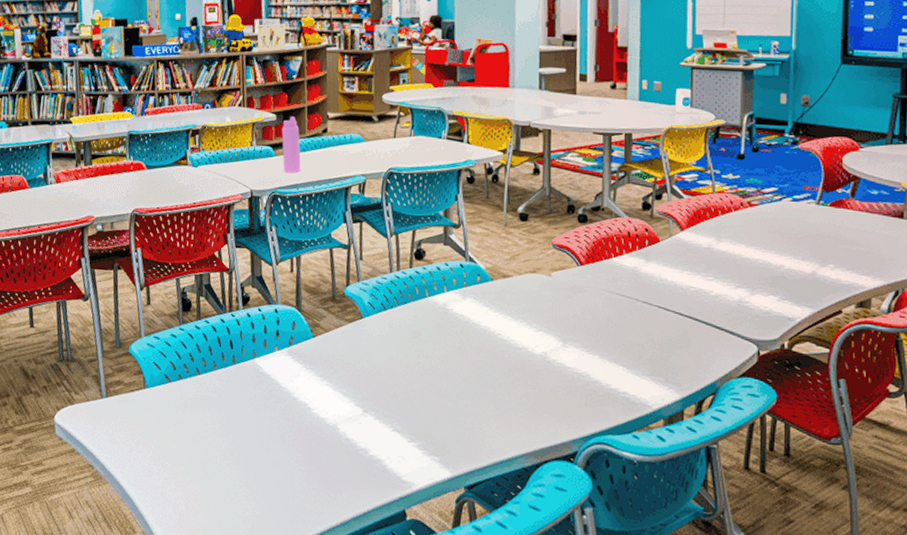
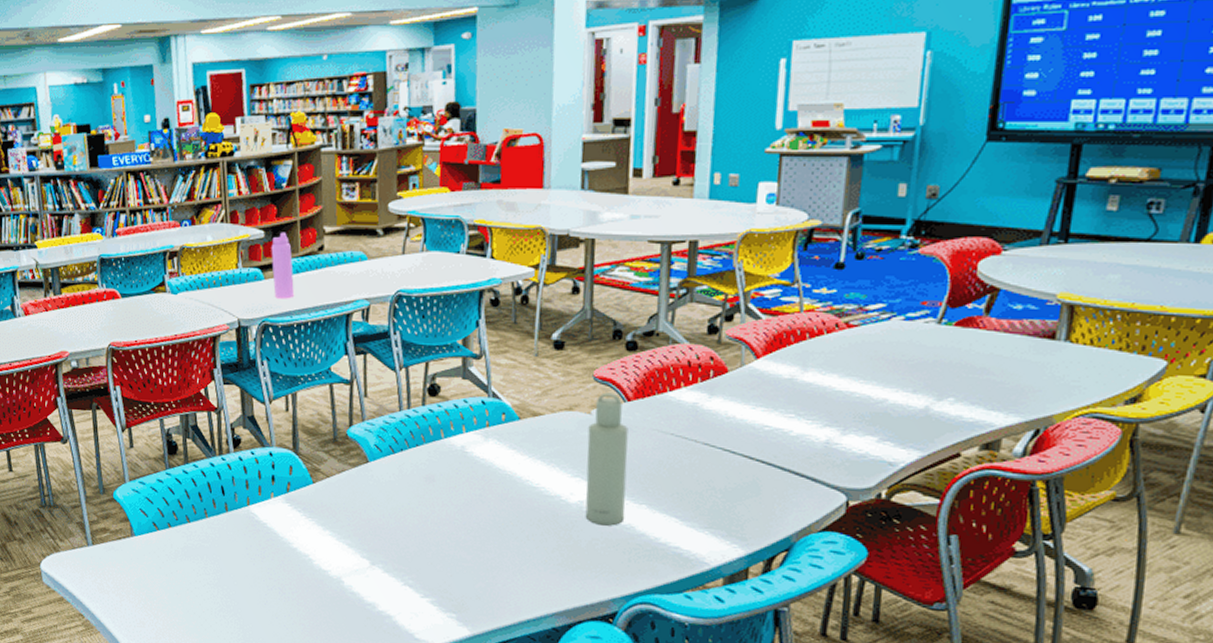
bottle: none [548,258,582,374] -> present [585,392,629,526]

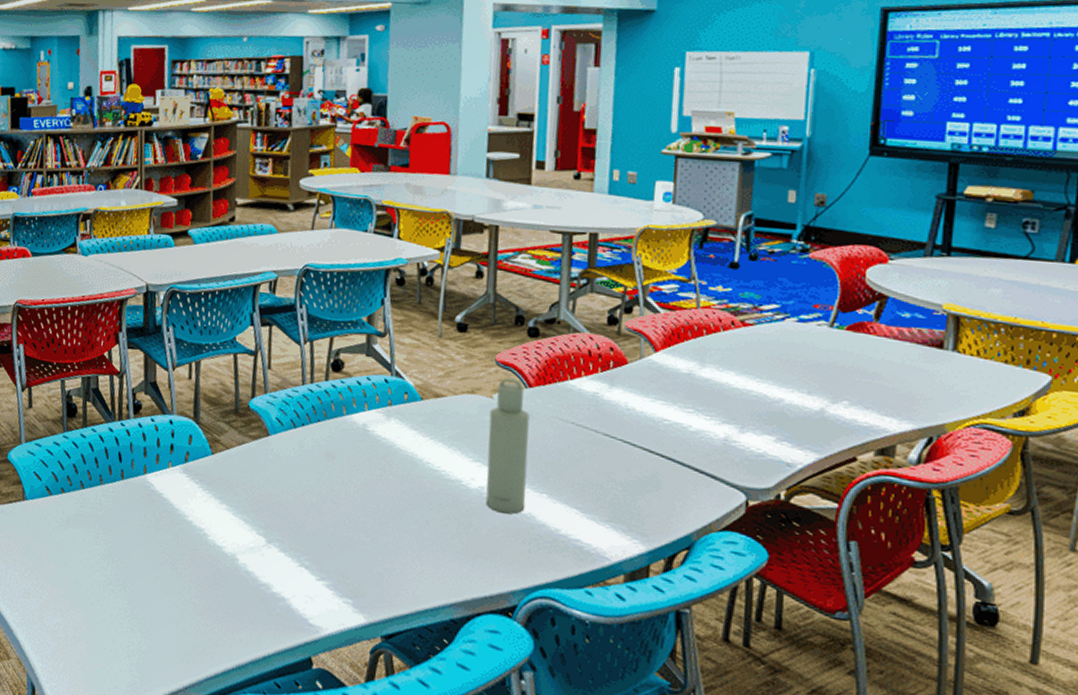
water bottle: present [271,232,294,299] -> none [183,201,204,267]

